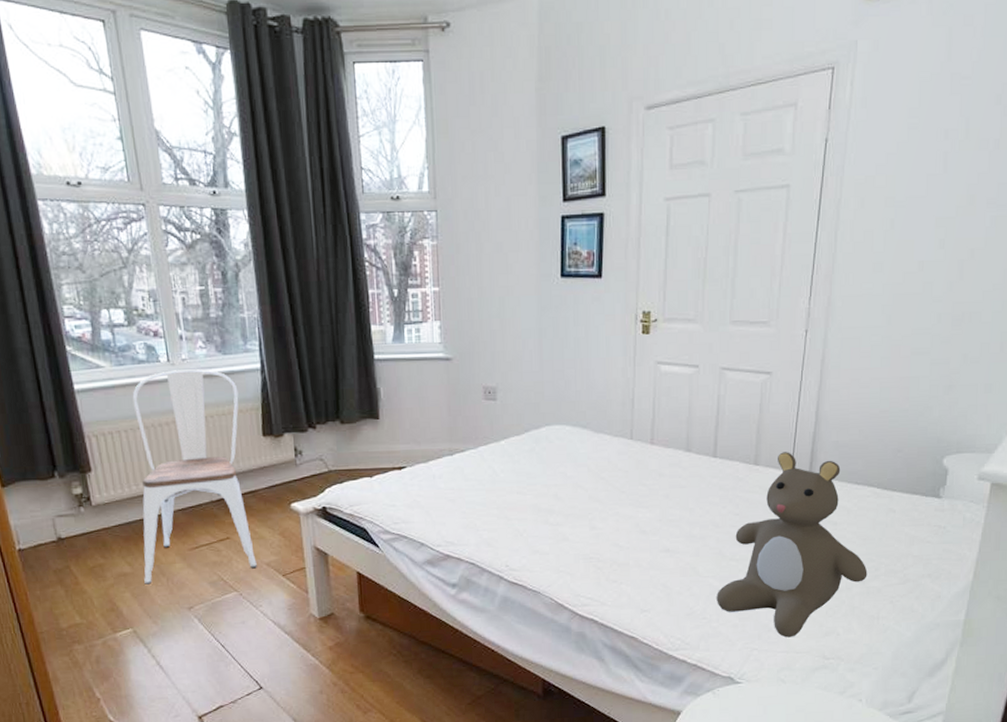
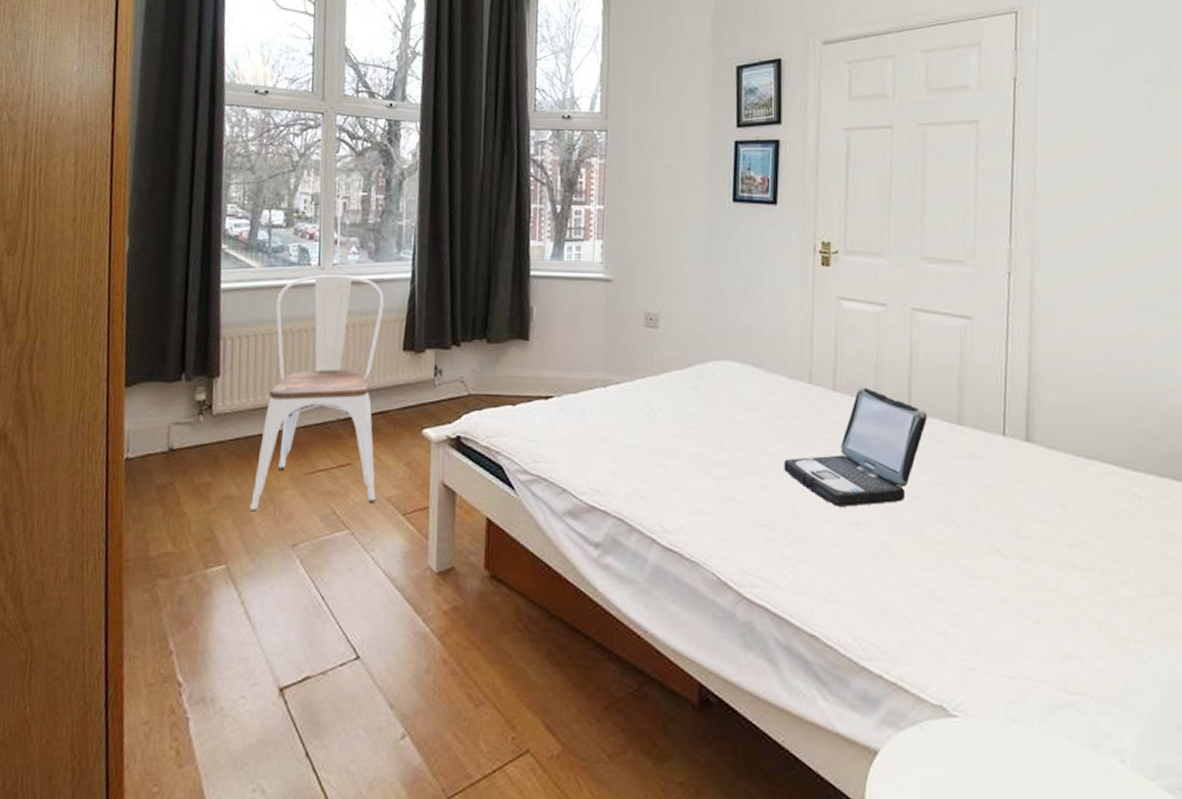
laptop: none [609,439,729,538] -> present [784,387,927,507]
teddy bear: present [717,452,868,638] -> none [919,411,1114,657]

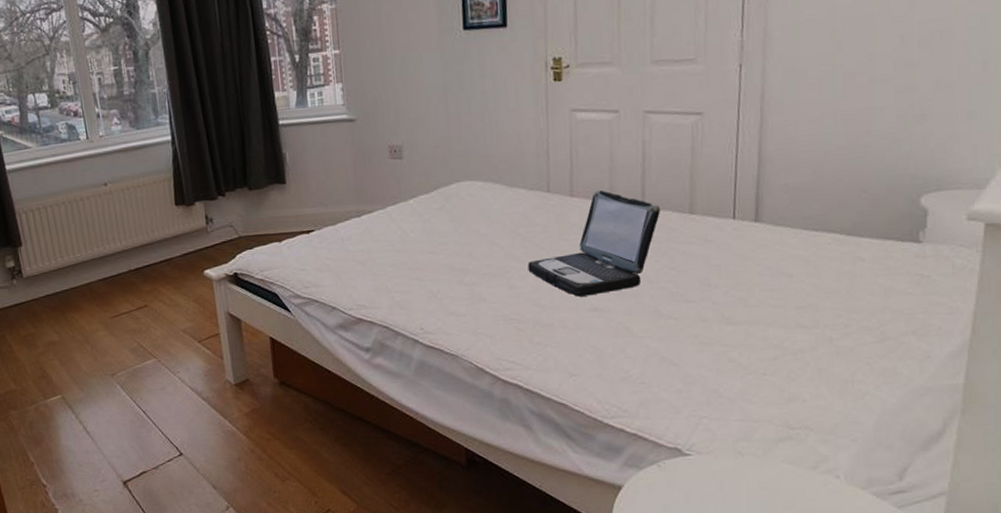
chair: present [250,274,385,513] -> none [56,144,174,353]

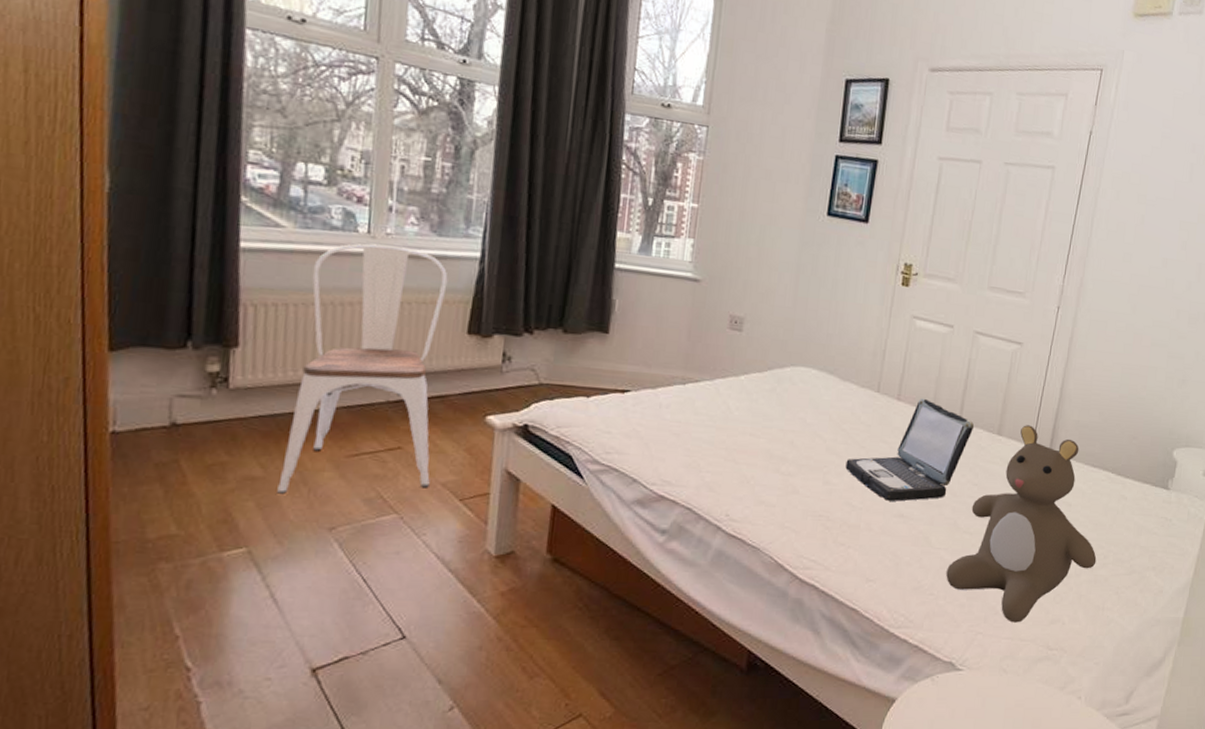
chair: none [56,144,174,353] -> present [277,243,448,496]
teddy bear: none [655,198,835,404] -> present [946,425,1097,623]

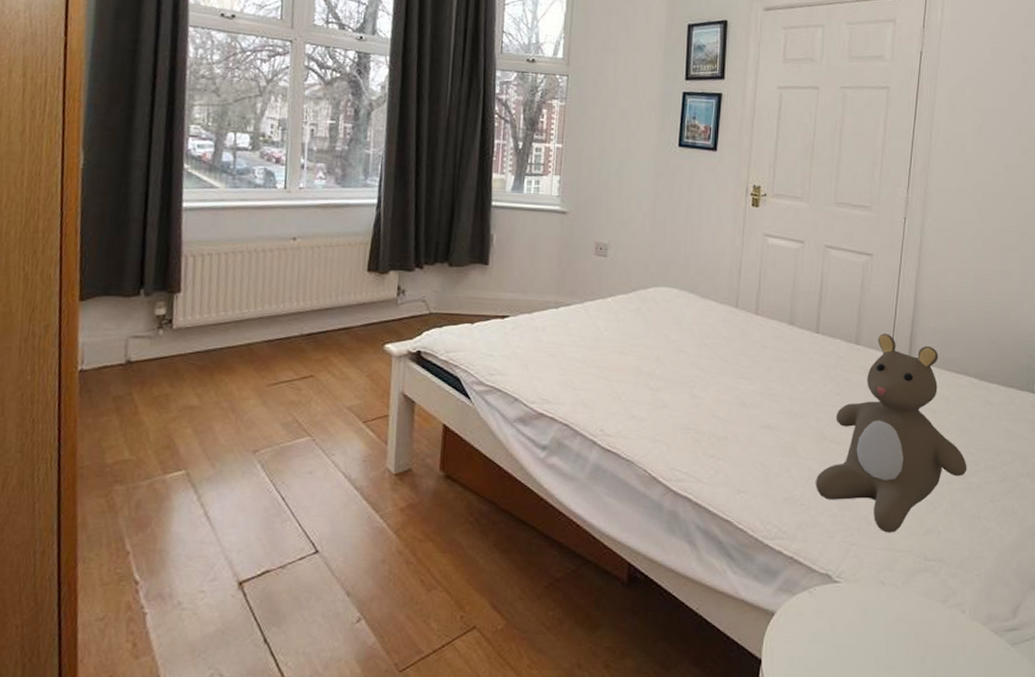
chair: present [277,243,448,496] -> none [211,197,351,422]
laptop: present [845,398,974,502] -> none [710,311,831,413]

